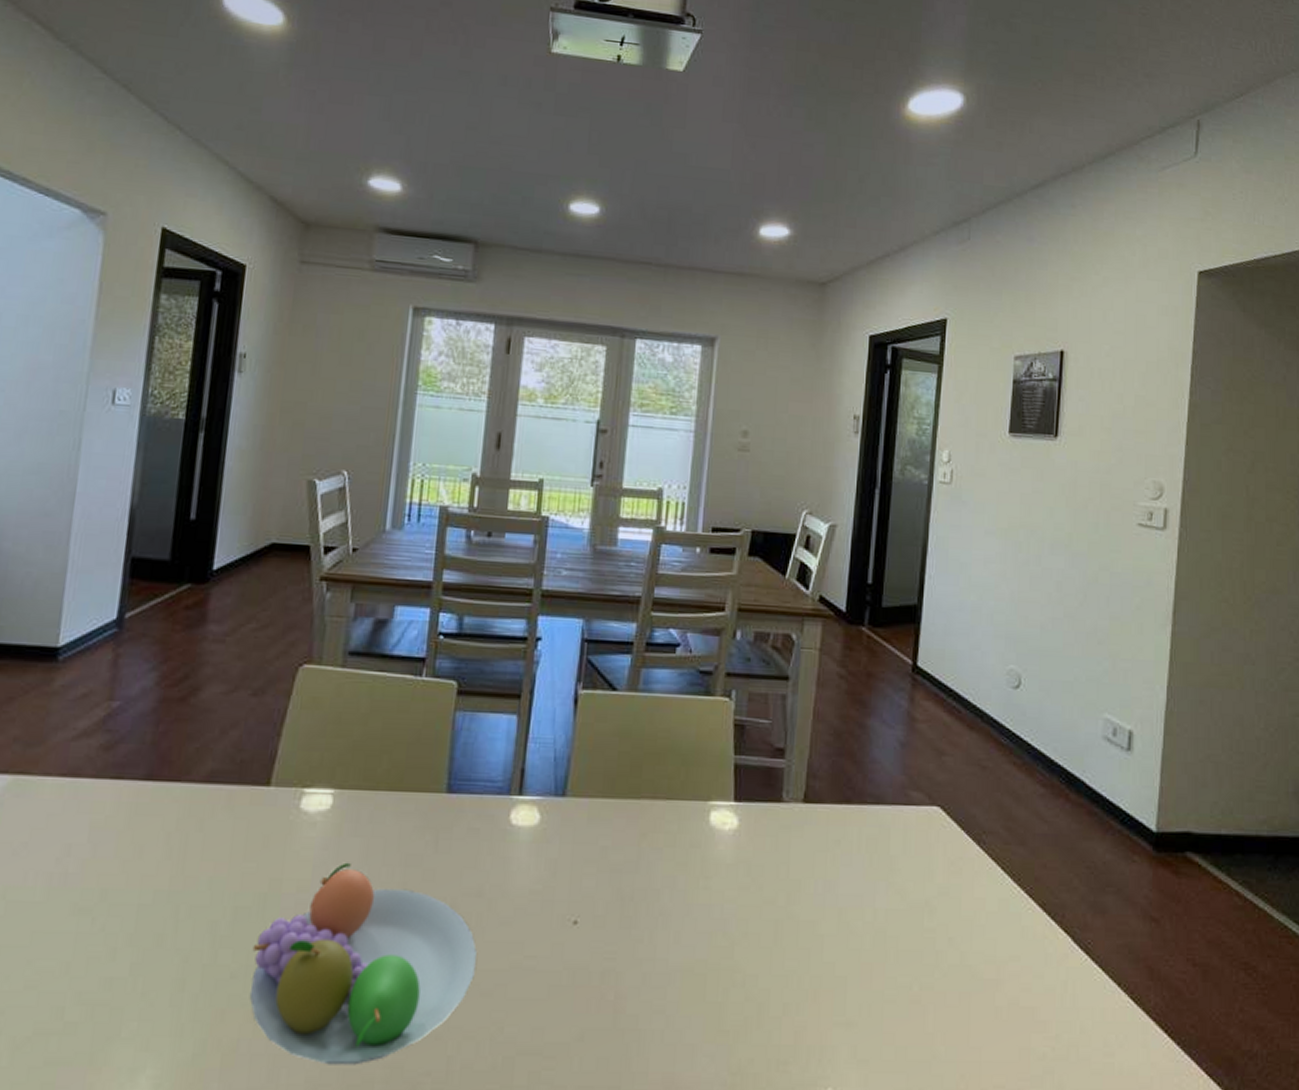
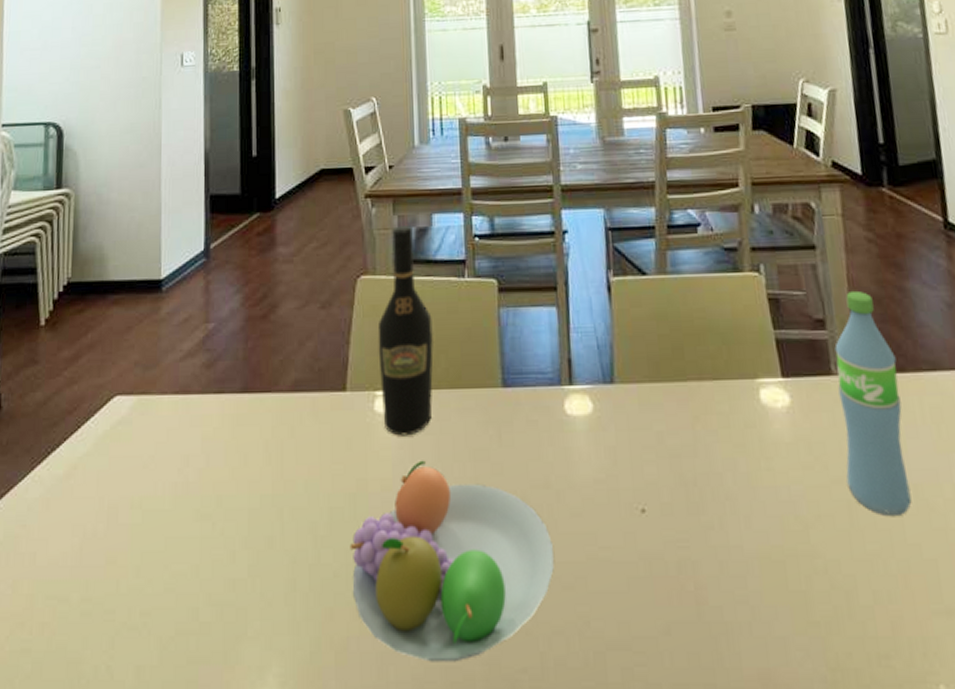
wine bottle: none [309,615,379,837] -> present [378,226,433,436]
water bottle: none [778,724,845,937] -> present [835,292,912,517]

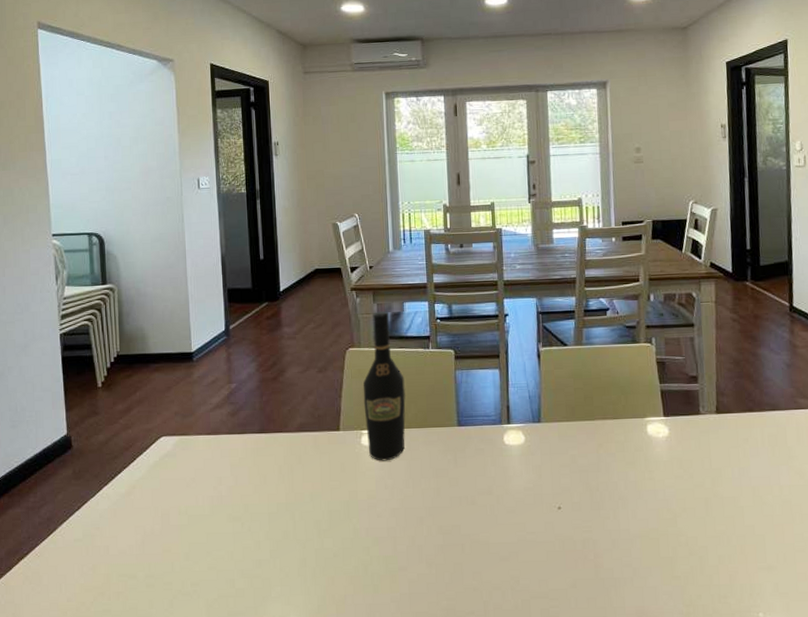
fruit bowl: present [350,460,554,662] -> none [345,477,494,610]
water bottle: present [835,292,912,517] -> none [703,356,750,508]

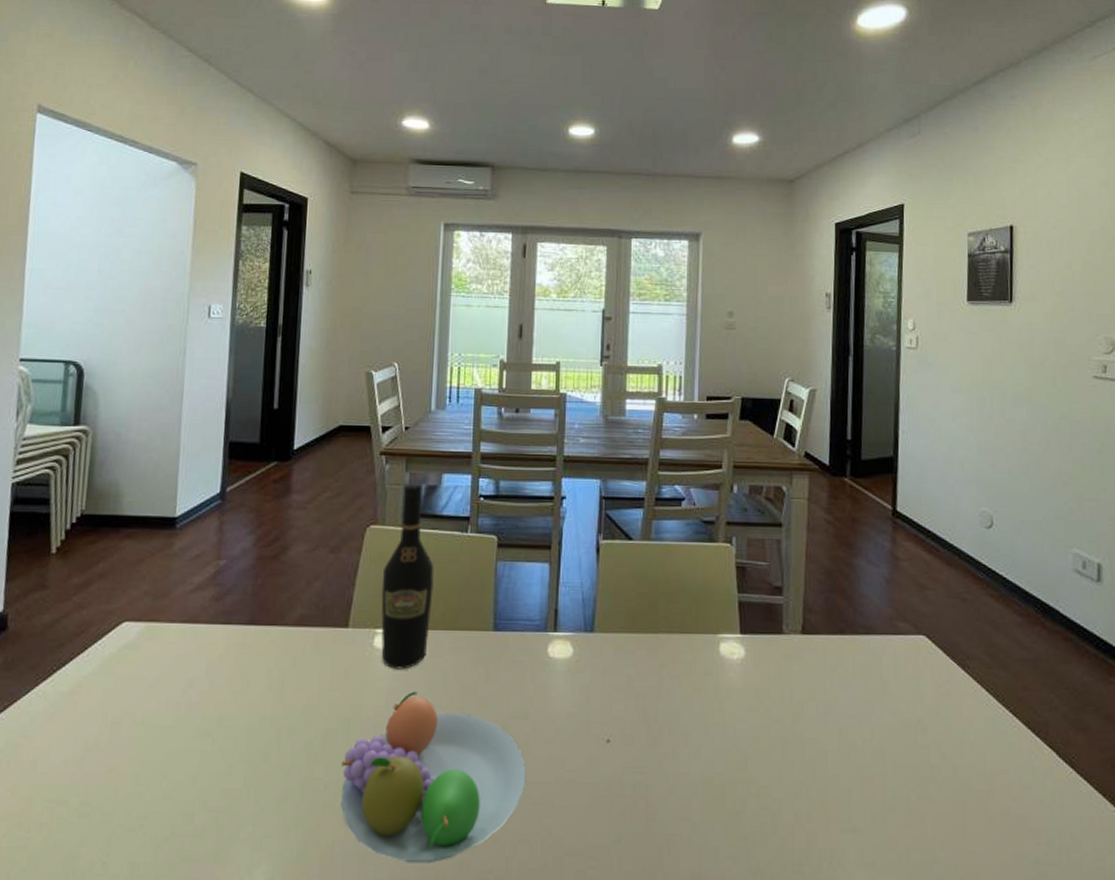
fruit bowl: none [345,477,494,610] -> present [340,691,526,864]

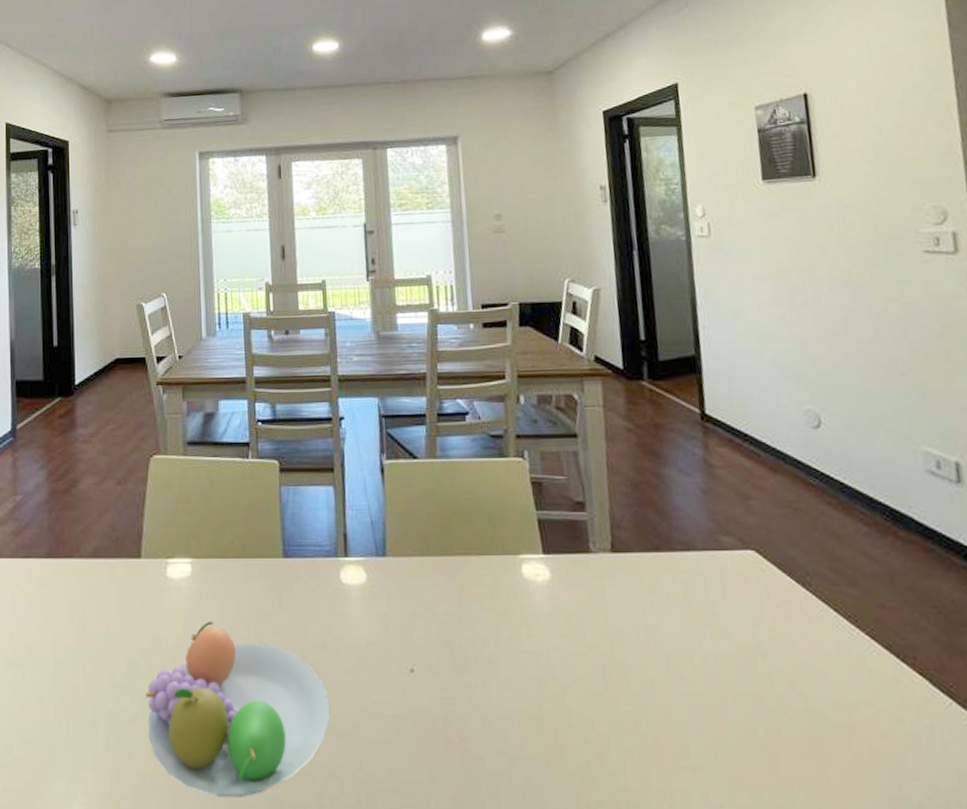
wine bottle: present [381,483,434,670] -> none [169,411,220,599]

